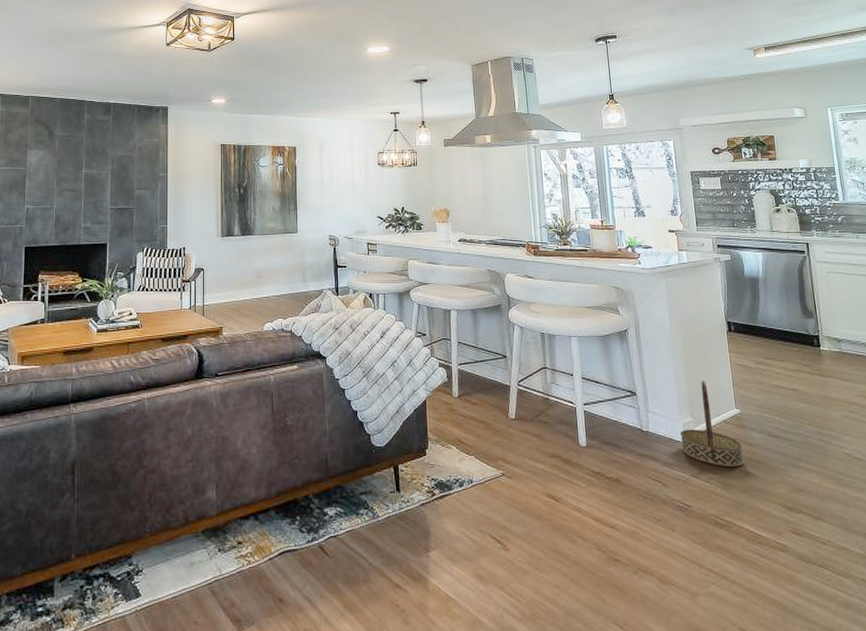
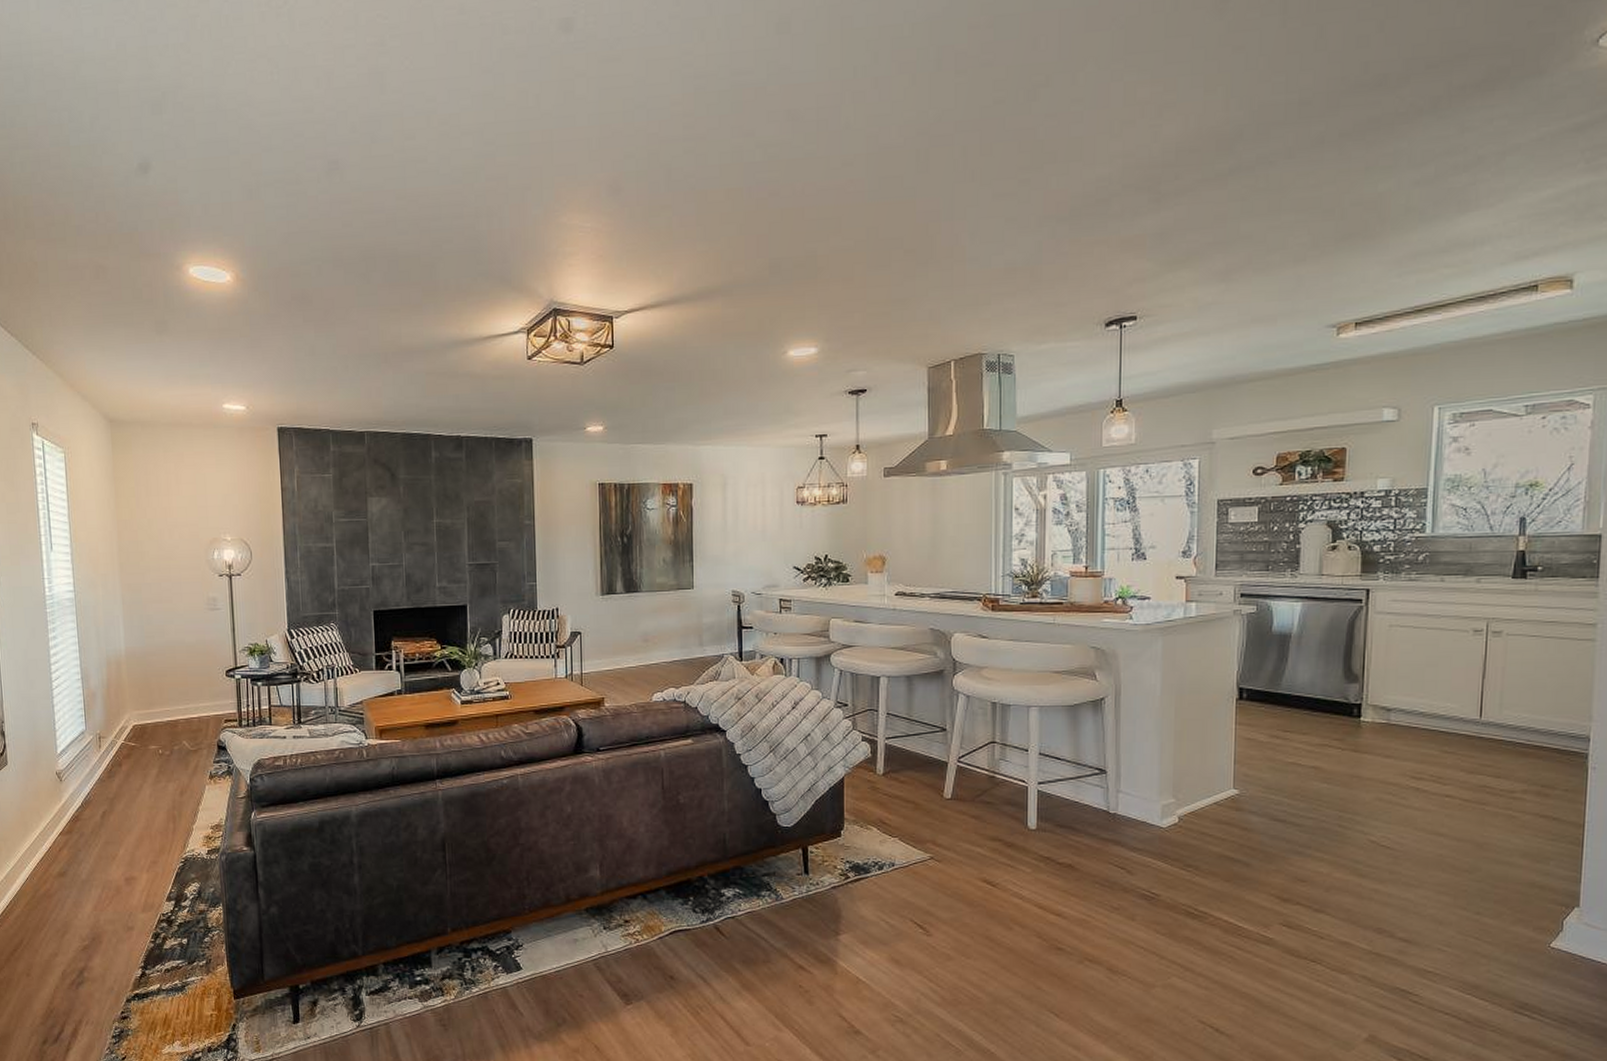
basket: present [680,380,744,468] -> none [1156,756,1235,855]

